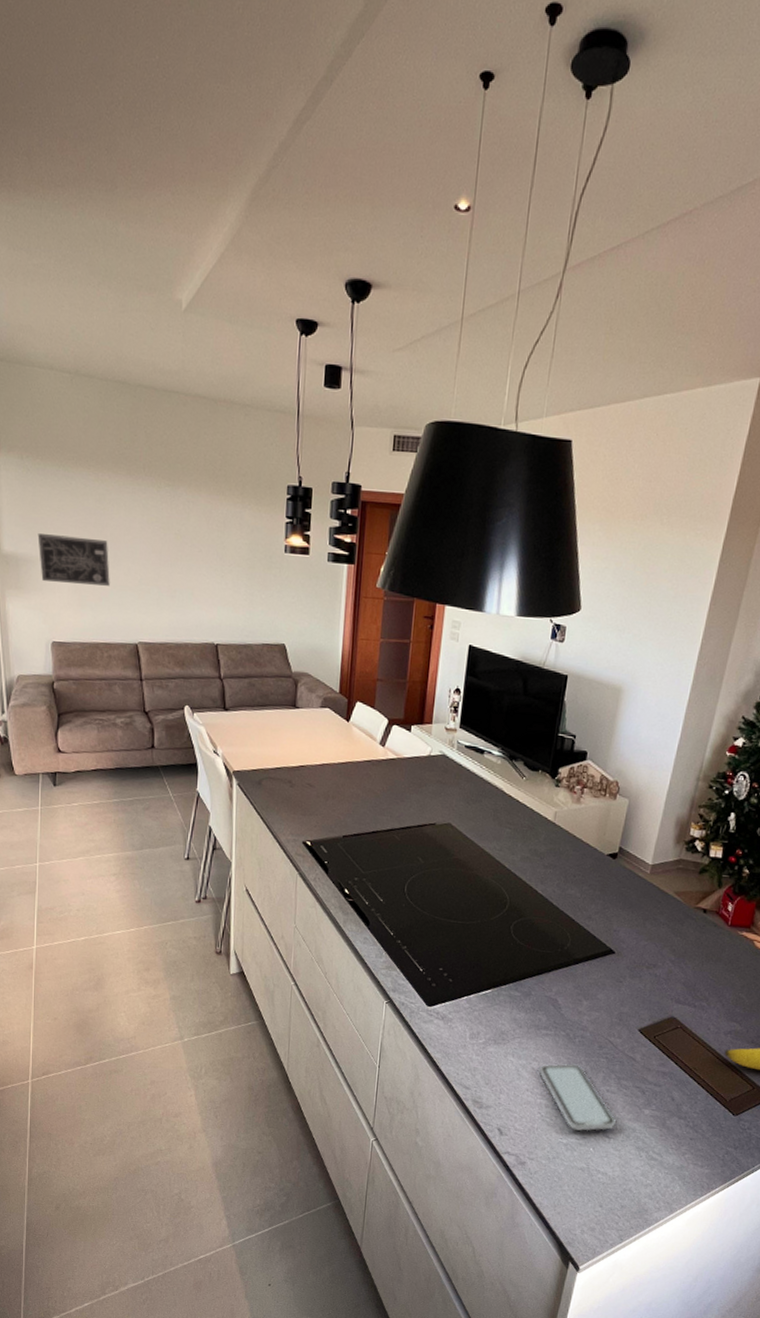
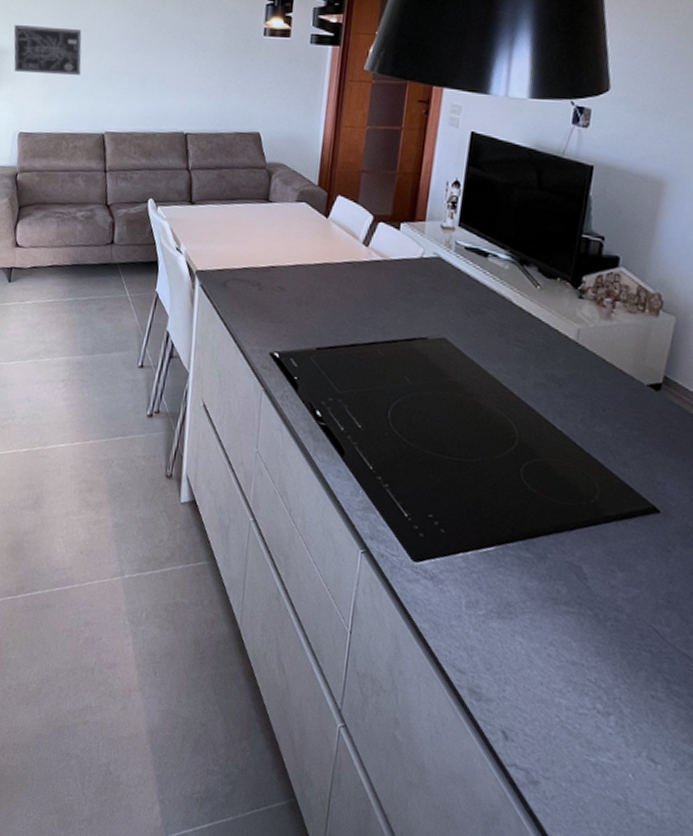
smartphone: present [538,1063,616,1131] -> none [557,652,664,752]

